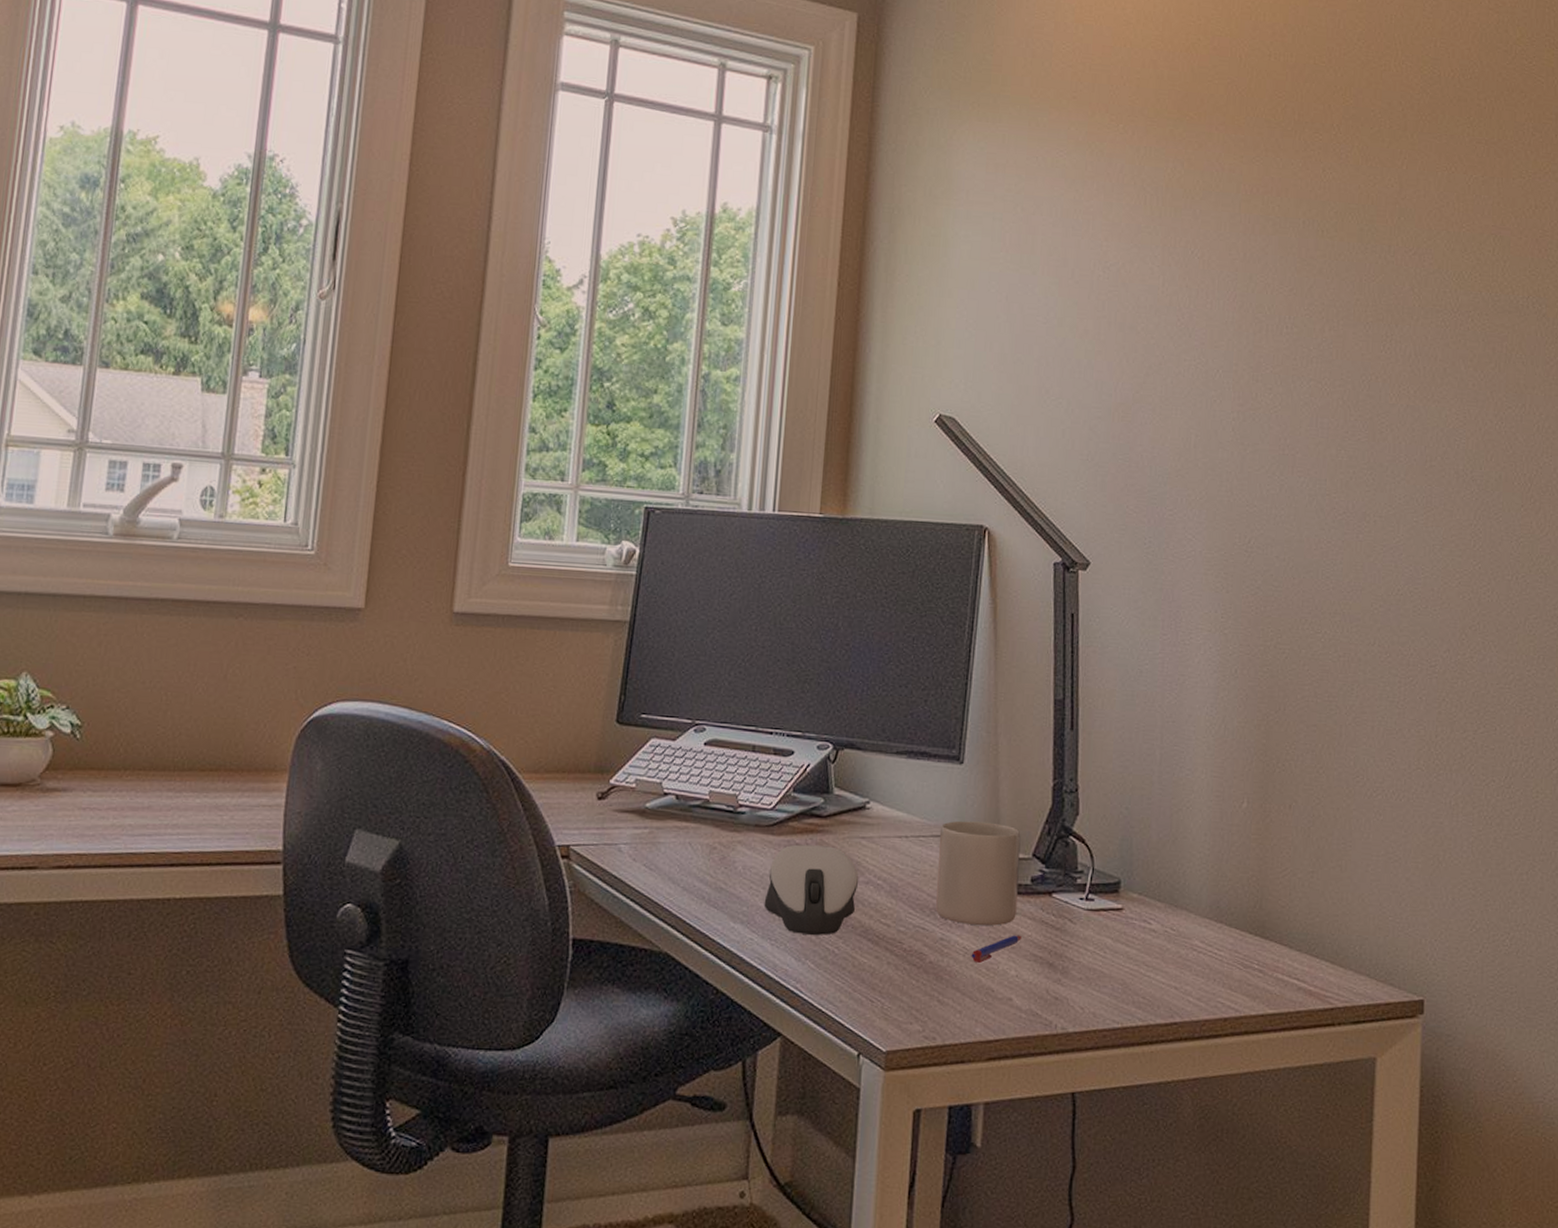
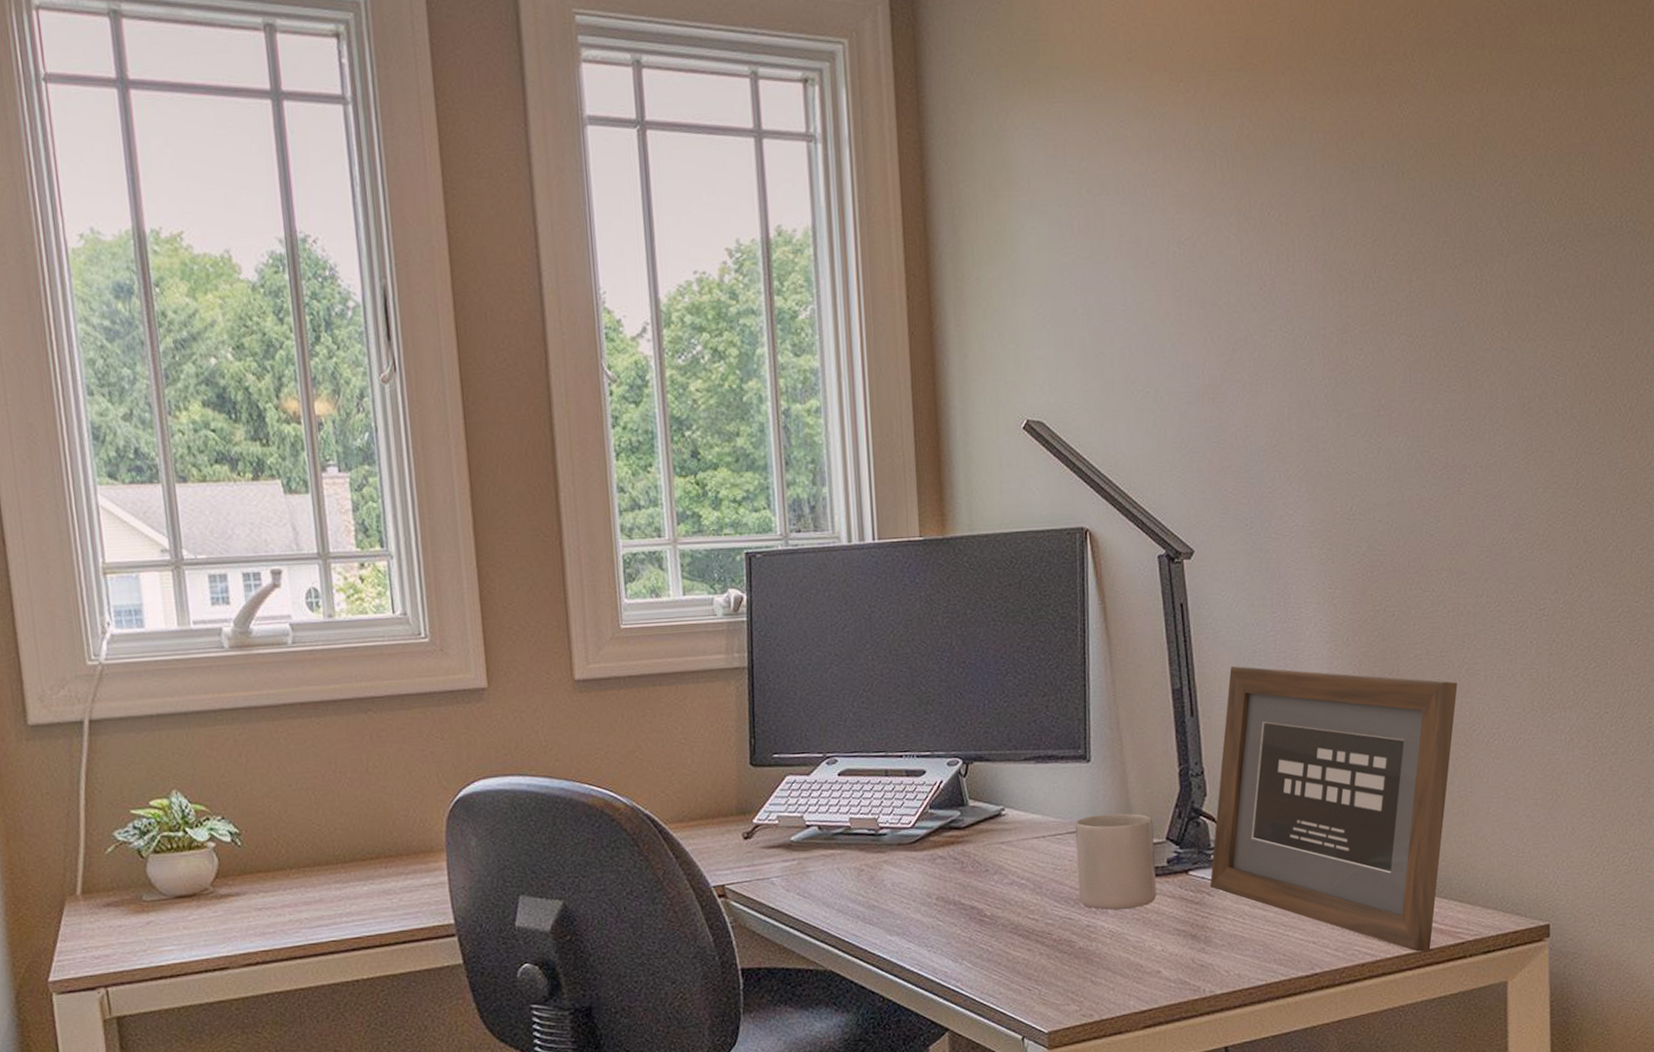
computer mouse: present [764,844,859,935] -> none [916,854,1004,938]
pen: present [971,935,1022,963] -> none [1117,913,1164,943]
picture frame: none [1073,684,1344,1013] -> present [1210,666,1458,952]

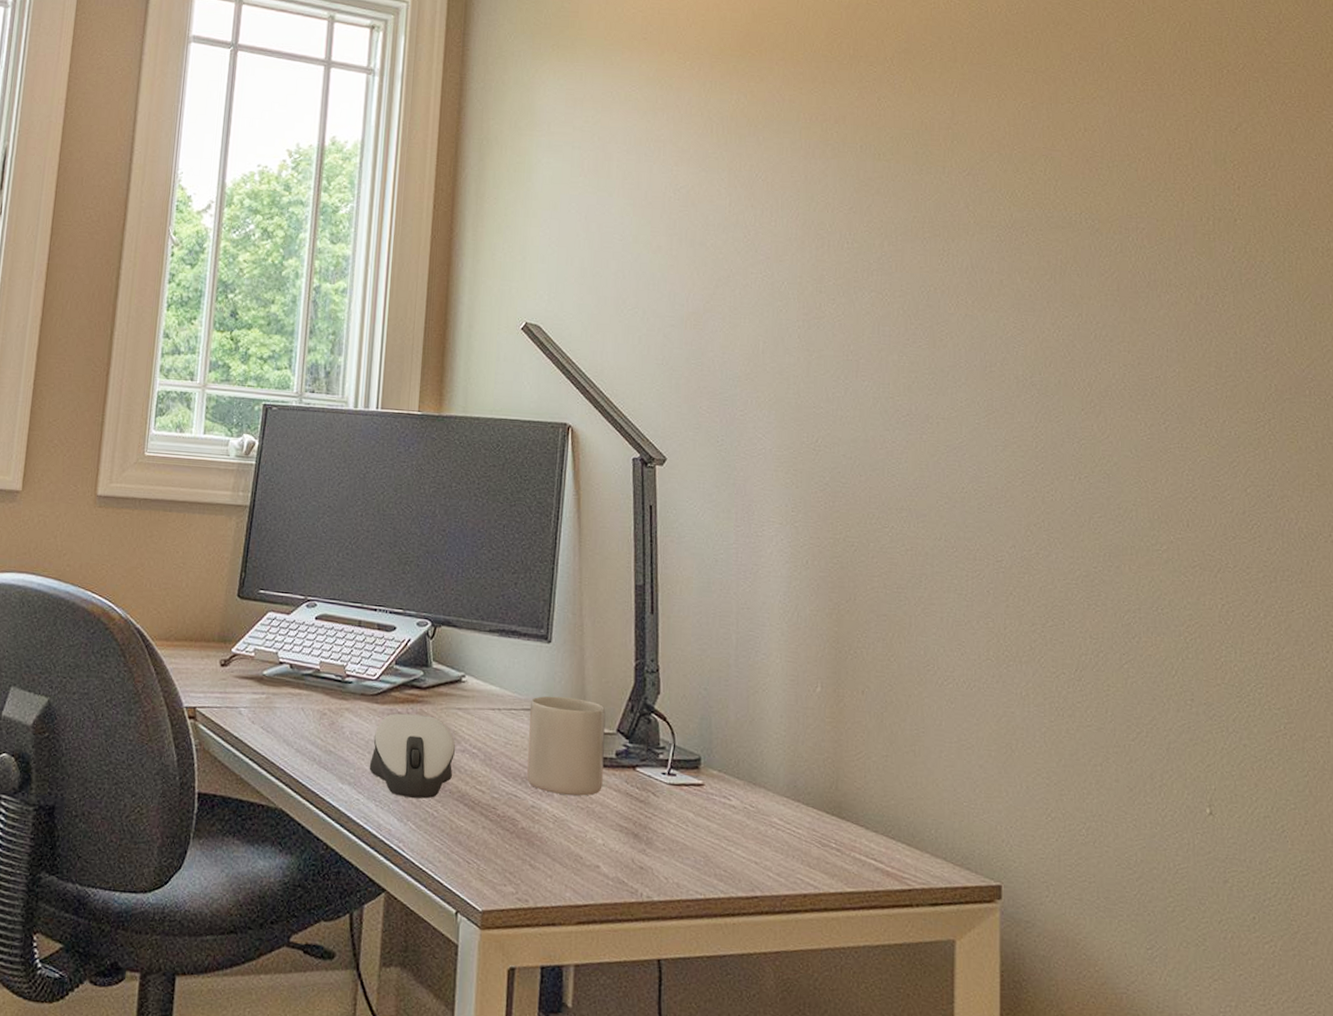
computer mouse: none [916,854,1004,938] -> present [369,713,456,799]
picture frame: present [1210,666,1458,952] -> none [656,572,913,893]

